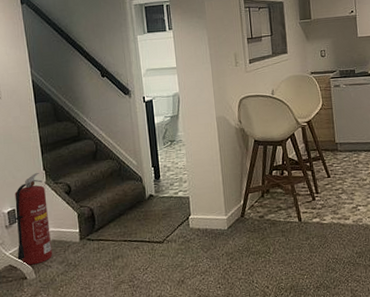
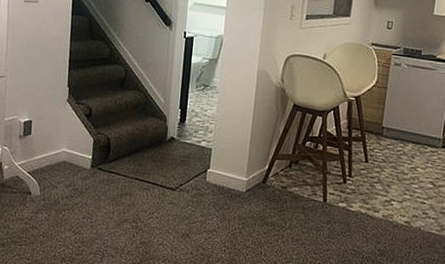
fire extinguisher: present [14,172,53,266] -> none [25,87,66,182]

